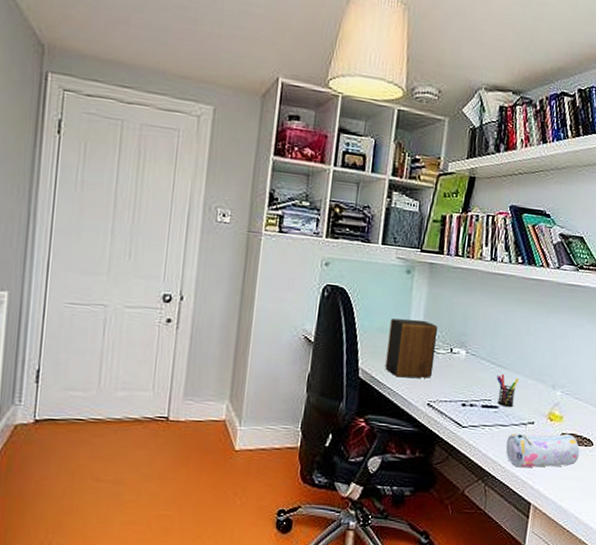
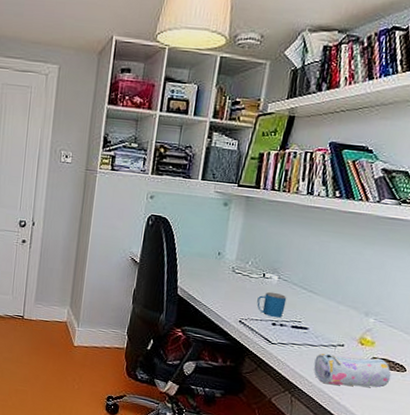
speaker: present [385,318,439,378] -> none [201,245,252,299]
mug: none [445,368,476,398] -> present [256,291,287,318]
pen holder: present [496,374,519,408] -> none [307,299,330,330]

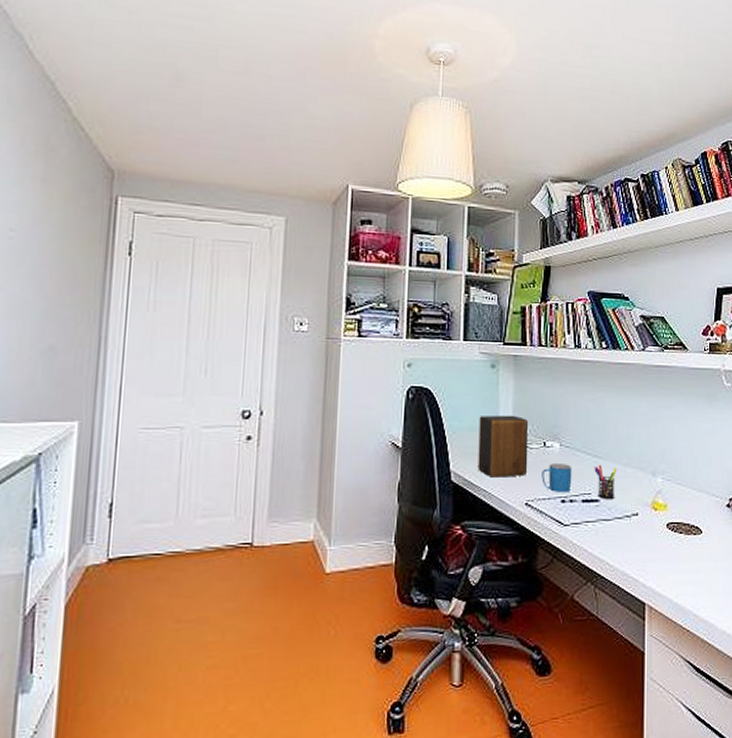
speaker: none [201,245,252,299] -> present [478,415,529,478]
pen holder: none [307,299,330,330] -> present [594,465,617,500]
pencil case: present [313,353,392,388] -> none [612,522,690,565]

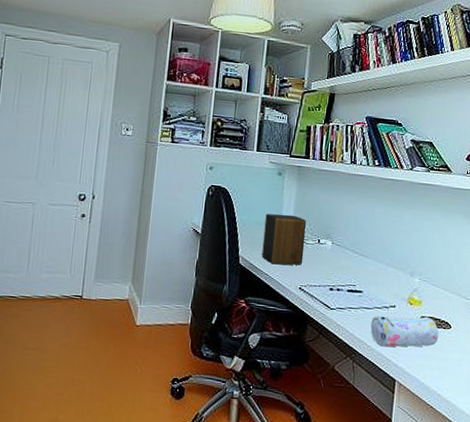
mug: present [542,462,572,494] -> none [314,257,341,283]
pen holder: present [594,465,617,500] -> none [360,263,380,293]
pencil case: none [612,522,690,565] -> present [370,315,439,348]

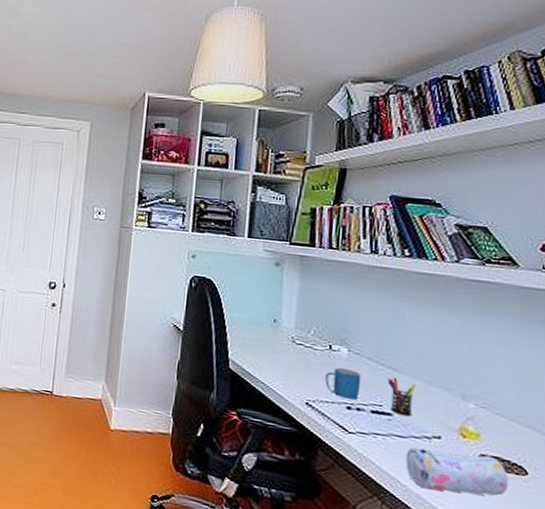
speaker: present [261,213,307,265] -> none [256,311,314,376]
mug: none [314,257,341,283] -> present [325,367,362,401]
pen holder: none [360,263,380,293] -> present [387,378,416,417]

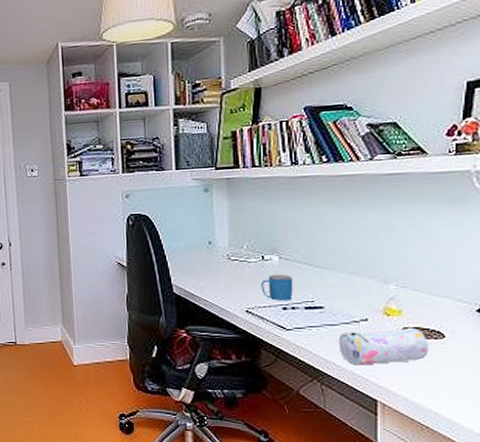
pen holder: present [387,378,416,417] -> none [317,275,343,307]

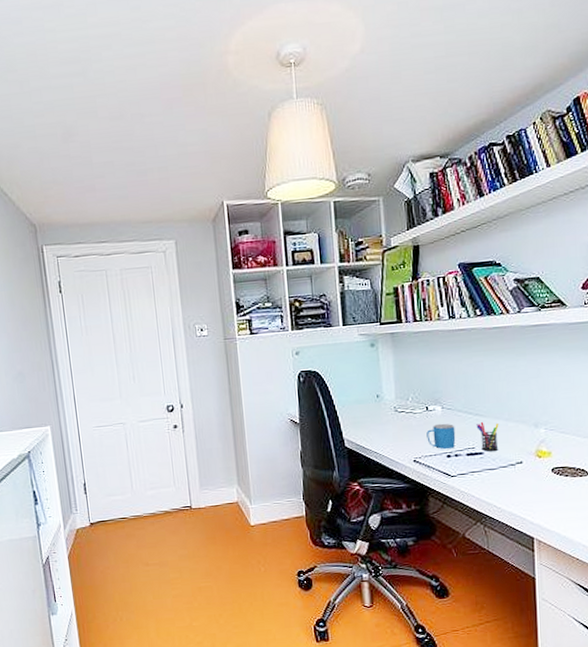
pen holder: none [317,275,343,307] -> present [476,422,499,452]
pencil case: present [339,327,429,365] -> none [498,467,576,506]

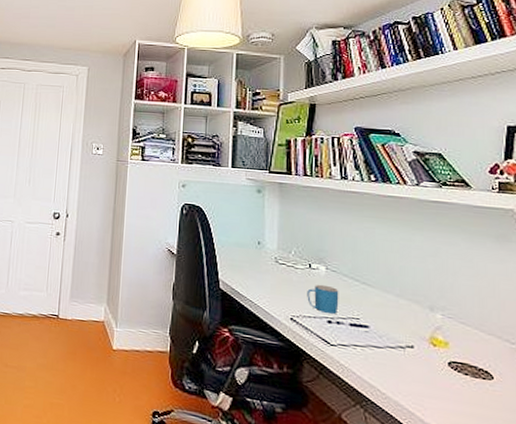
pen holder: present [476,422,499,452] -> none [363,292,388,329]

